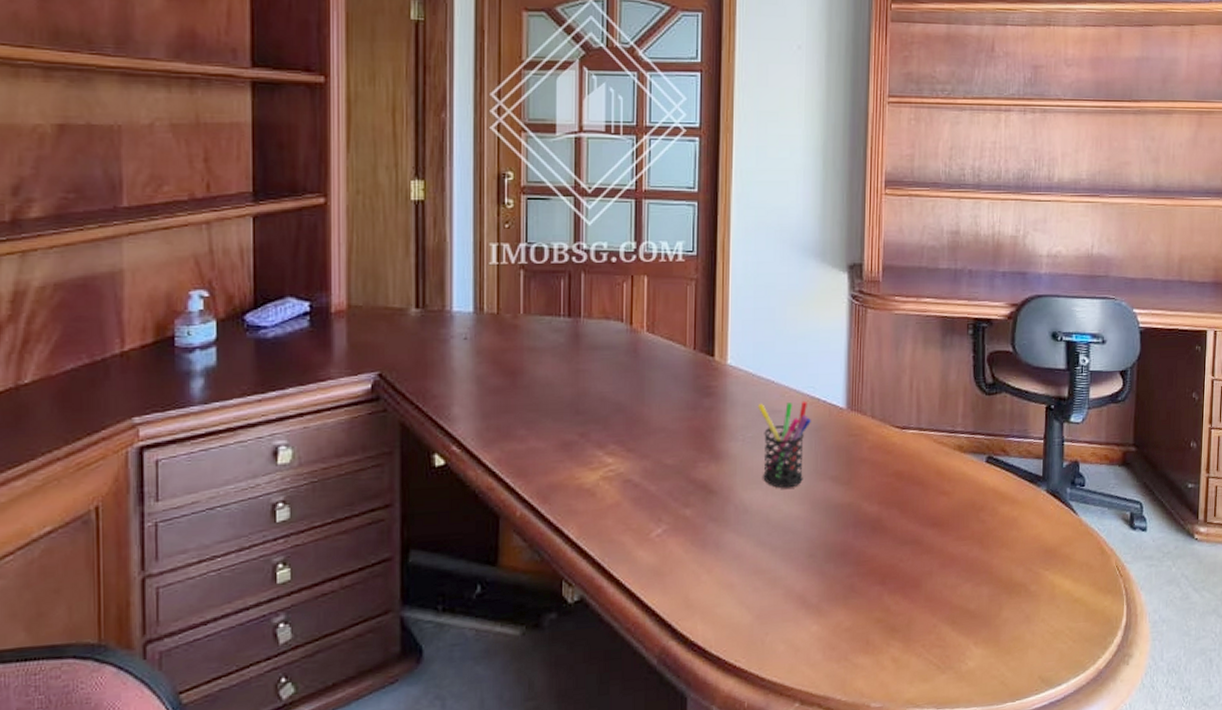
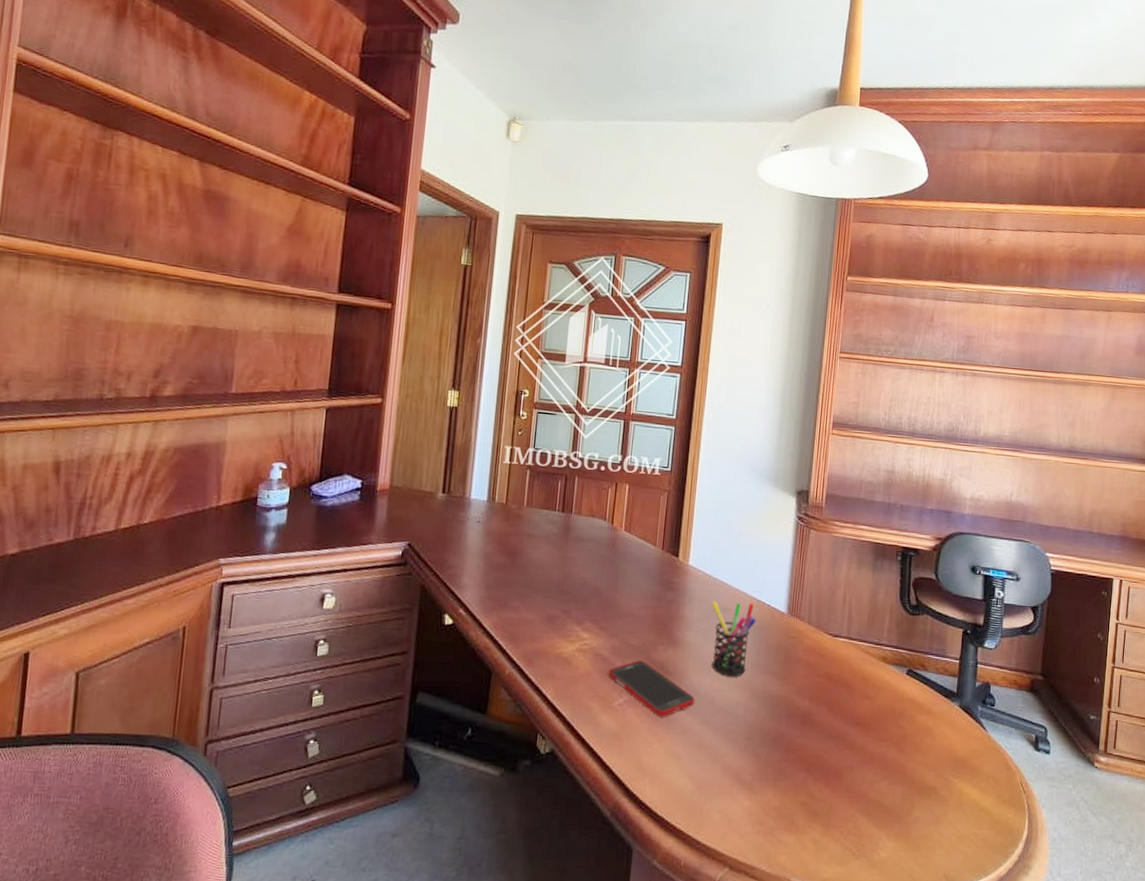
cell phone: none [641,481,747,544] -> present [608,660,696,717]

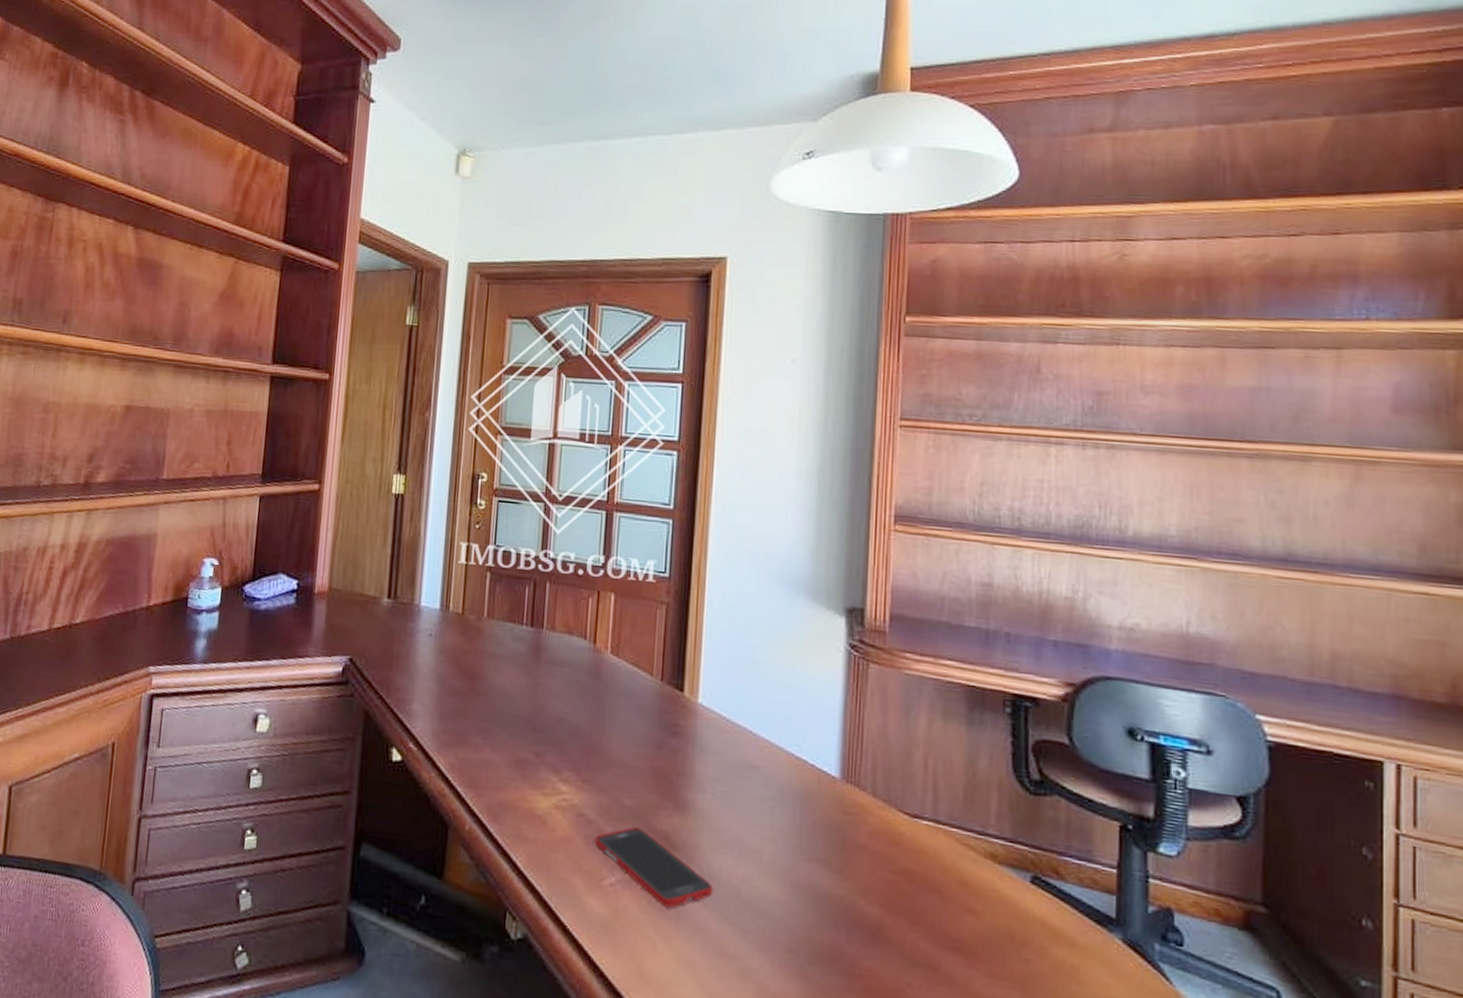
pen holder: present [711,600,756,677] -> none [731,754,795,863]

